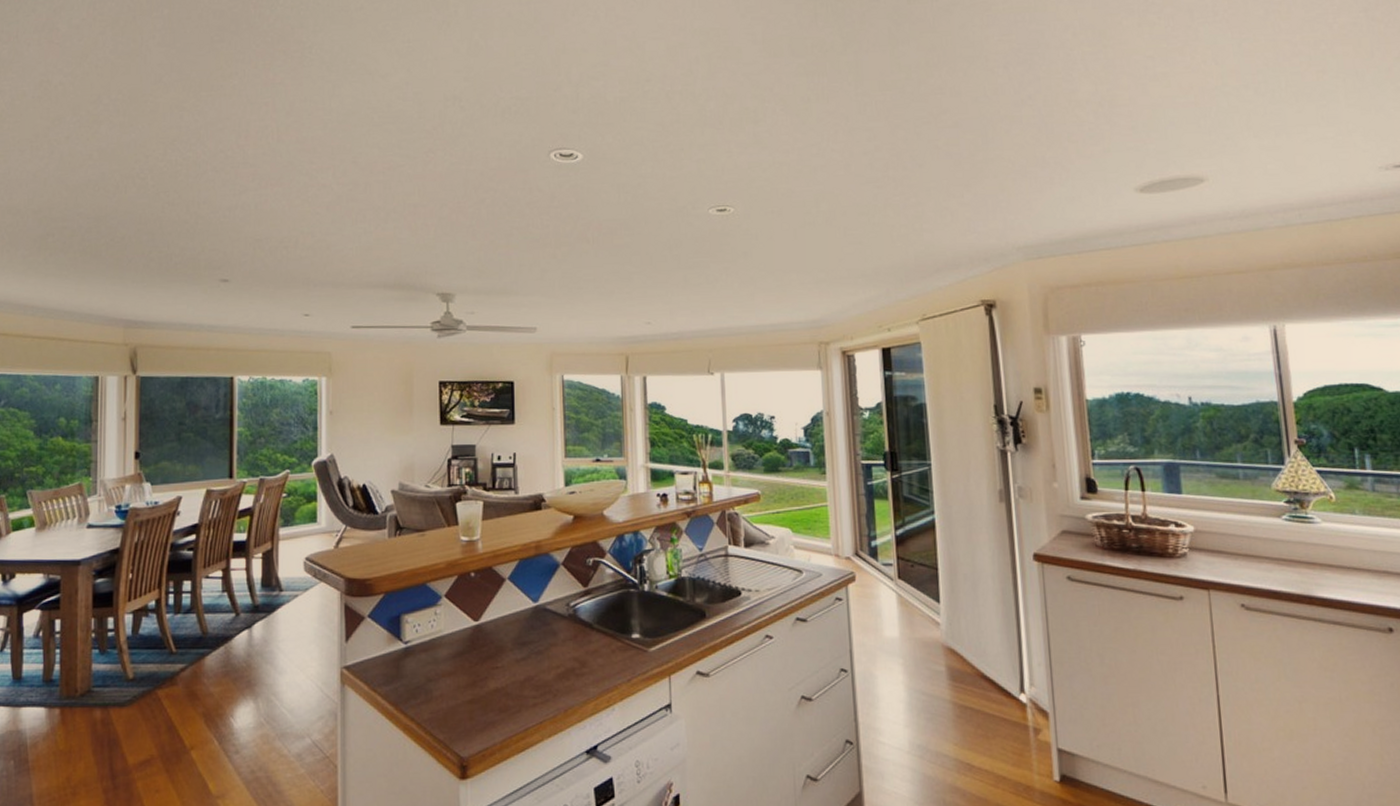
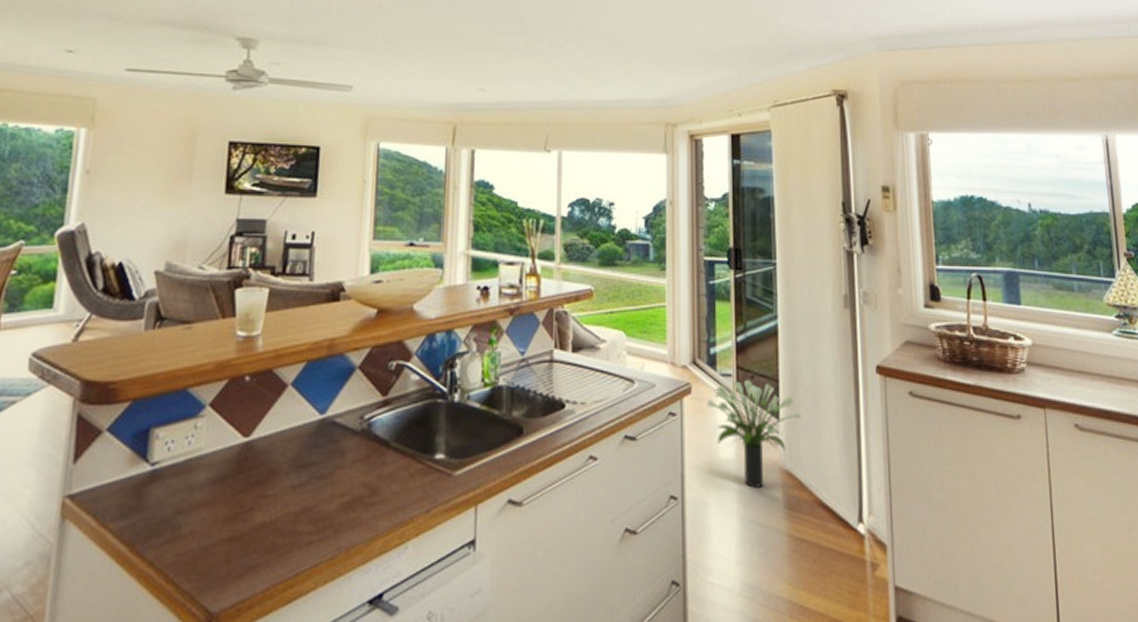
potted plant: none [870,568,961,662] -> present [706,379,801,488]

